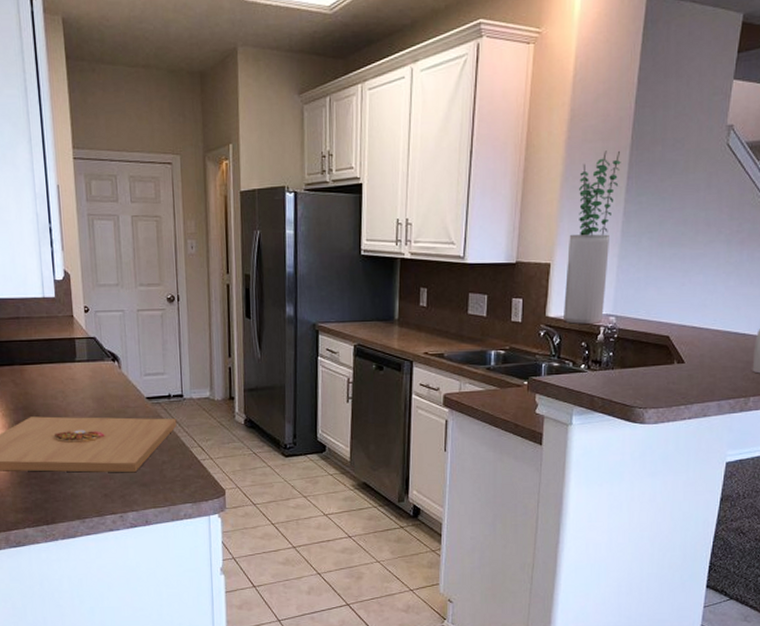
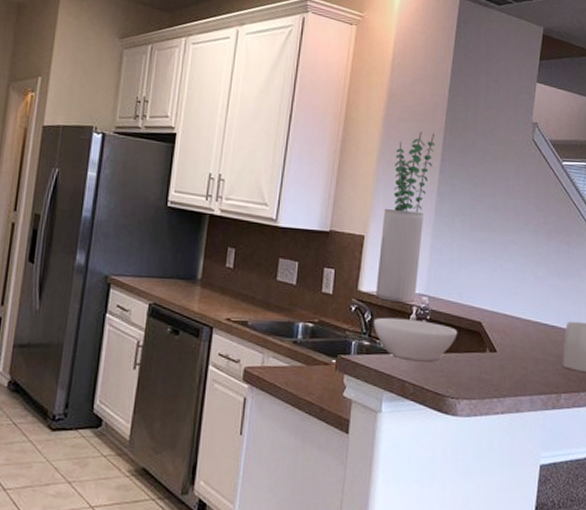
soup bowl: none [562,338,646,378] -> present [373,317,458,362]

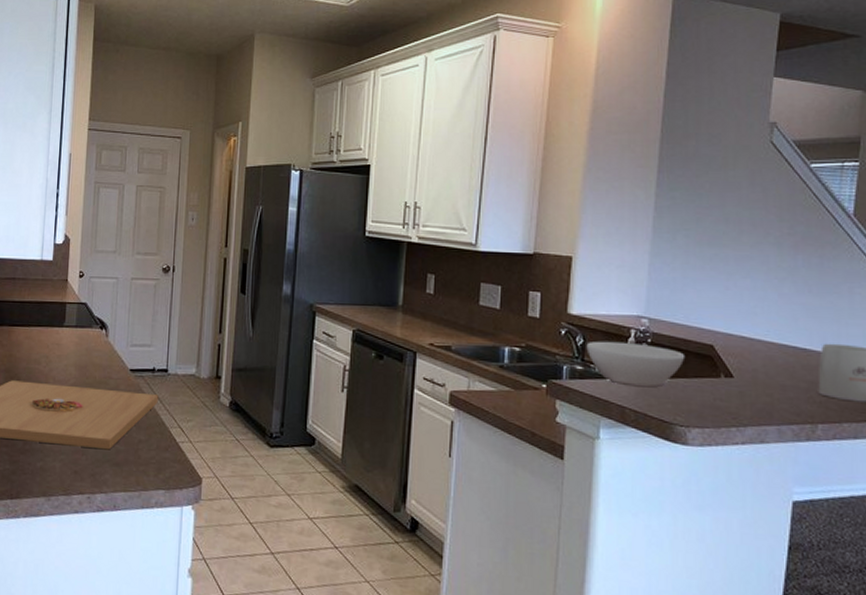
vase: present [376,131,435,304] -> none [588,143,650,326]

